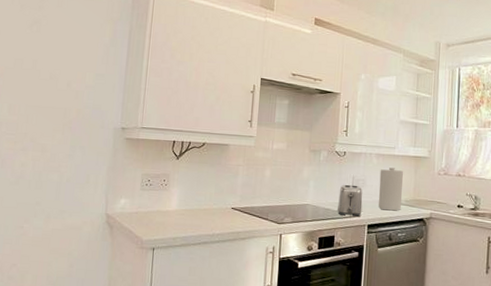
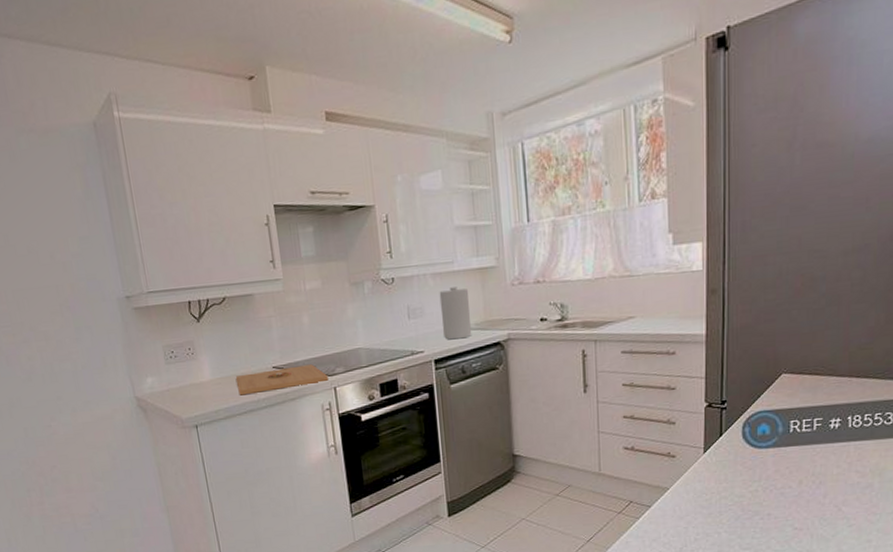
platter: none [197,210,277,228] -> present [236,364,329,396]
toaster: present [337,184,363,217] -> none [393,315,425,355]

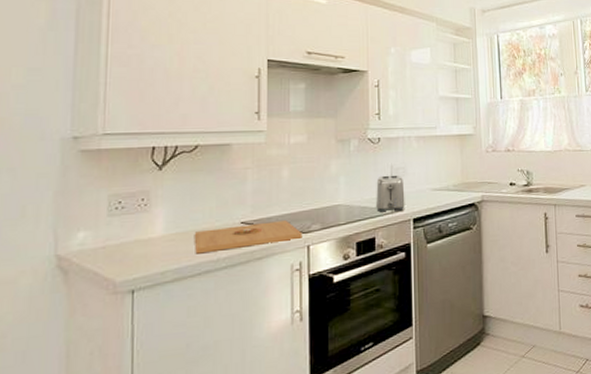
toaster: none [393,315,425,355] -> present [376,174,405,213]
paper towel holder: present [439,287,472,340] -> none [421,150,450,200]

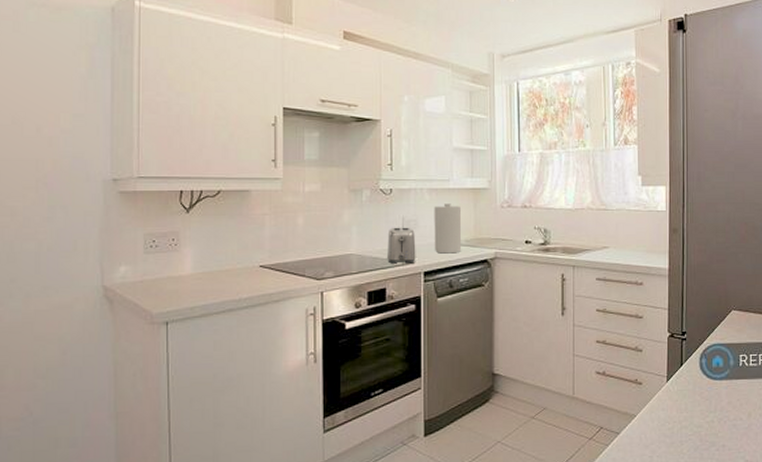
platter: present [195,220,303,254] -> none [219,267,317,293]
paper towel holder: none [421,150,450,200] -> present [434,203,462,254]

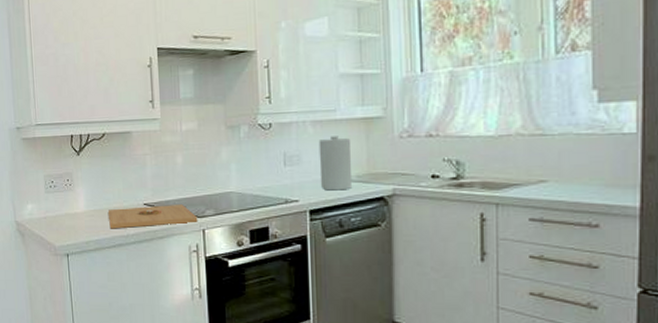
platter: none [219,267,317,293] -> present [109,205,198,229]
toaster: present [387,227,416,264] -> none [268,163,300,202]

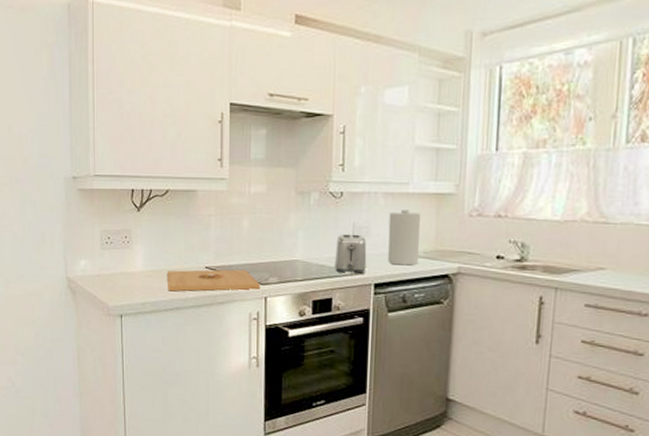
toaster: none [268,163,300,202] -> present [335,233,367,274]

